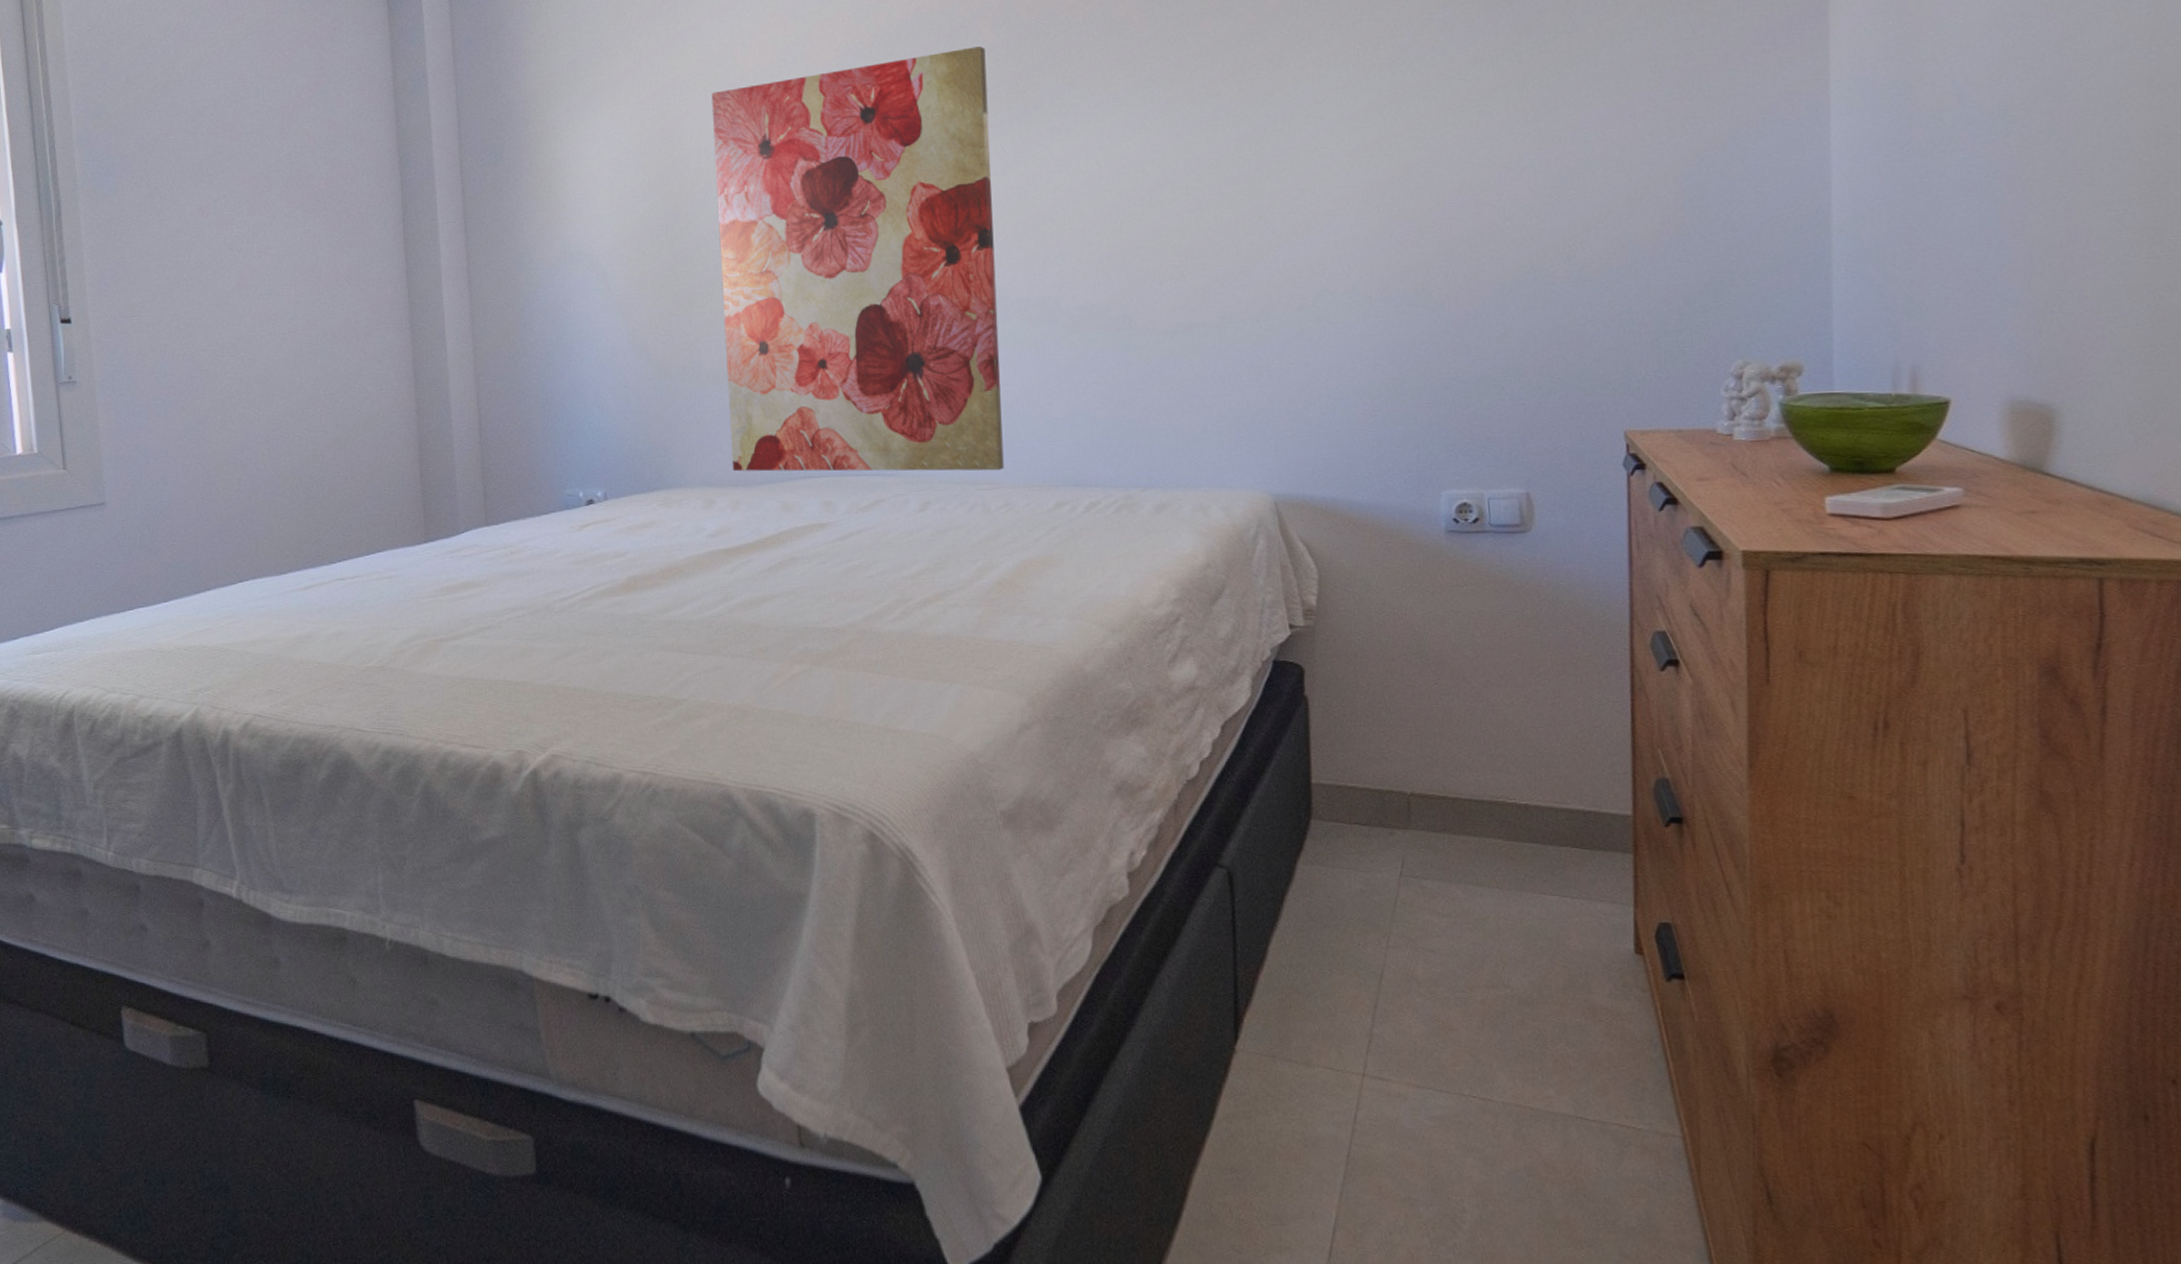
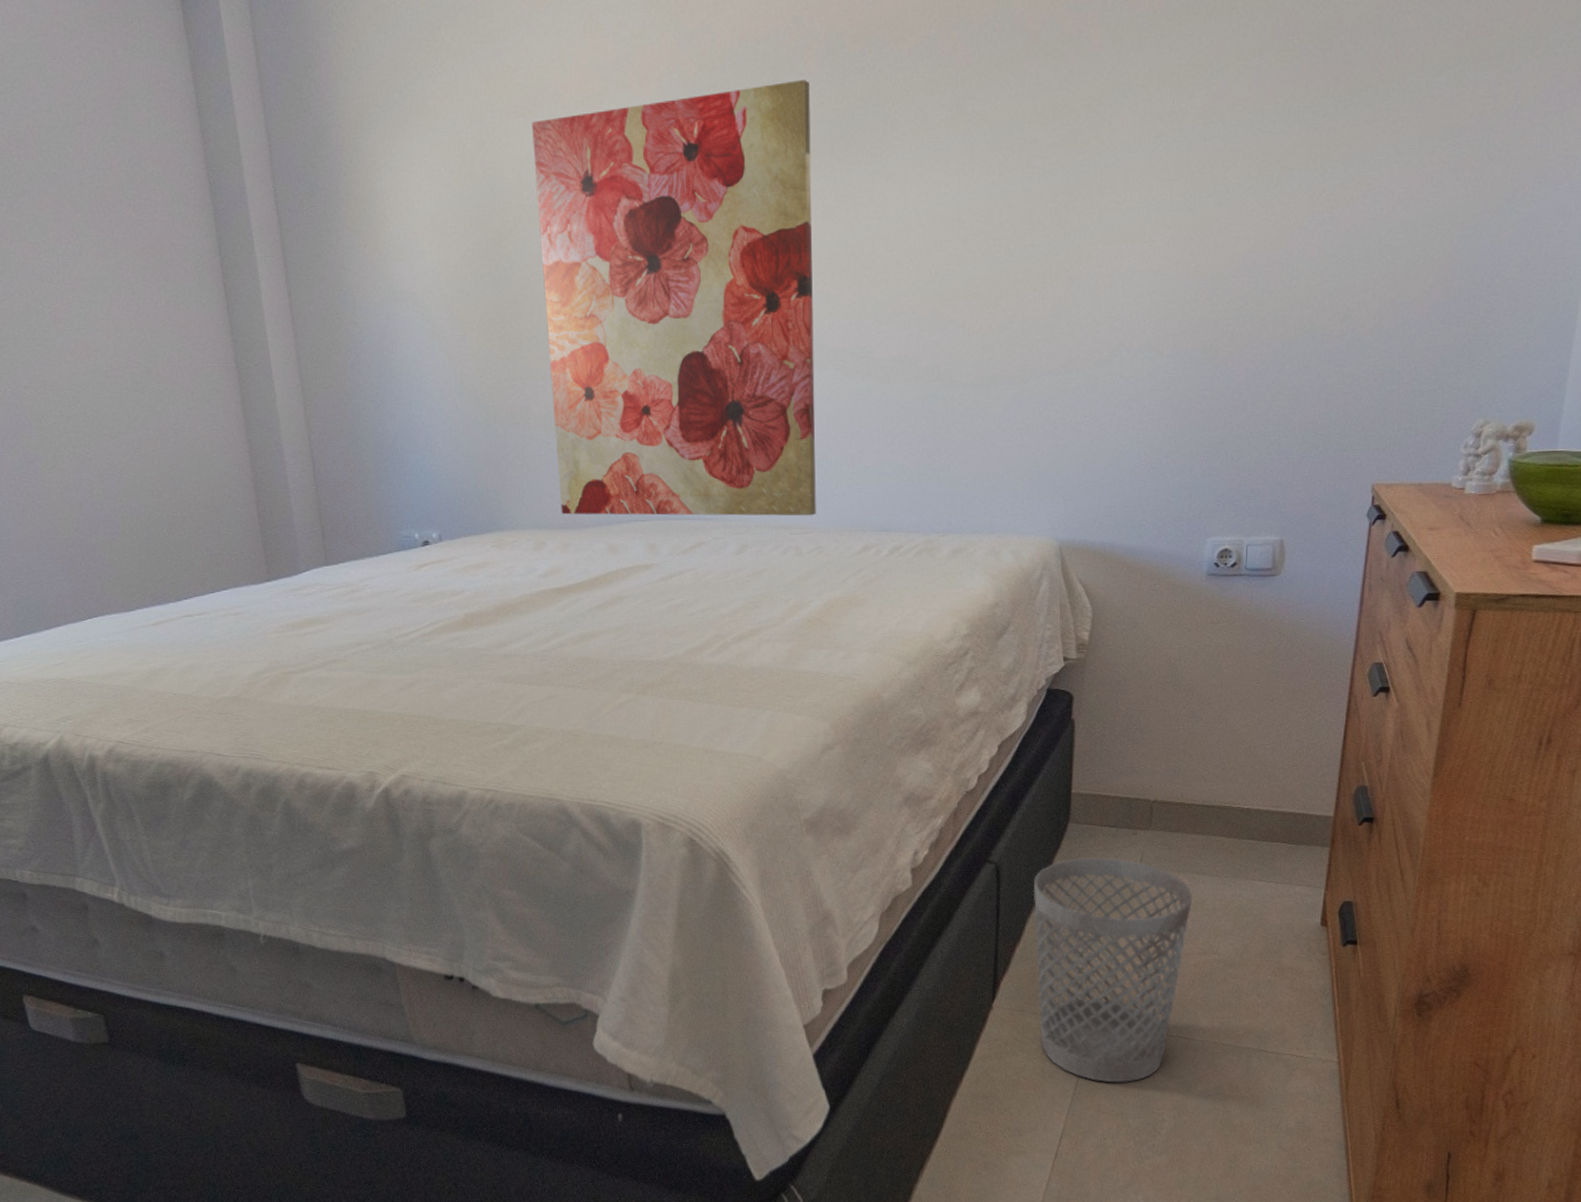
wastebasket: none [1274,862,1471,1156] -> present [1033,857,1193,1083]

